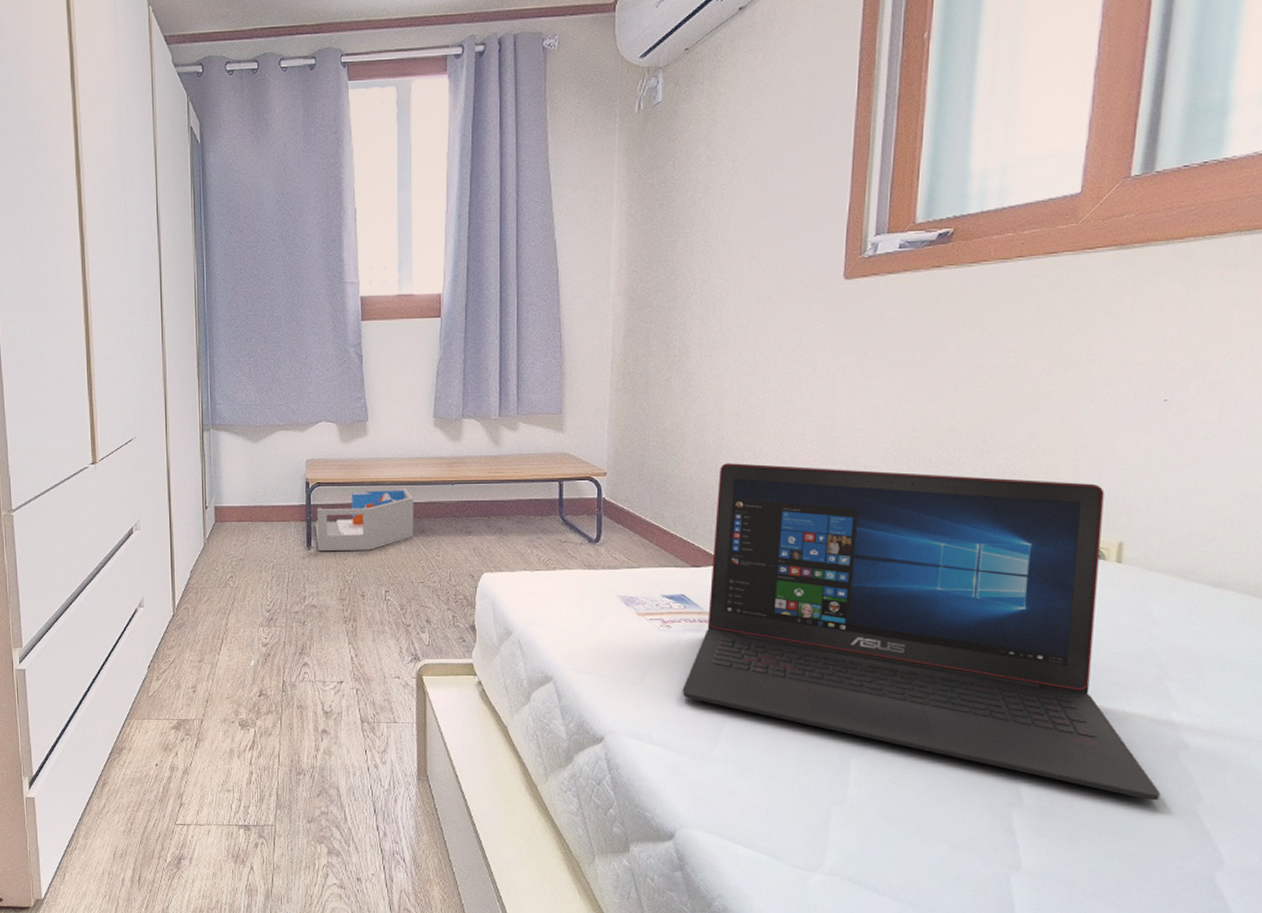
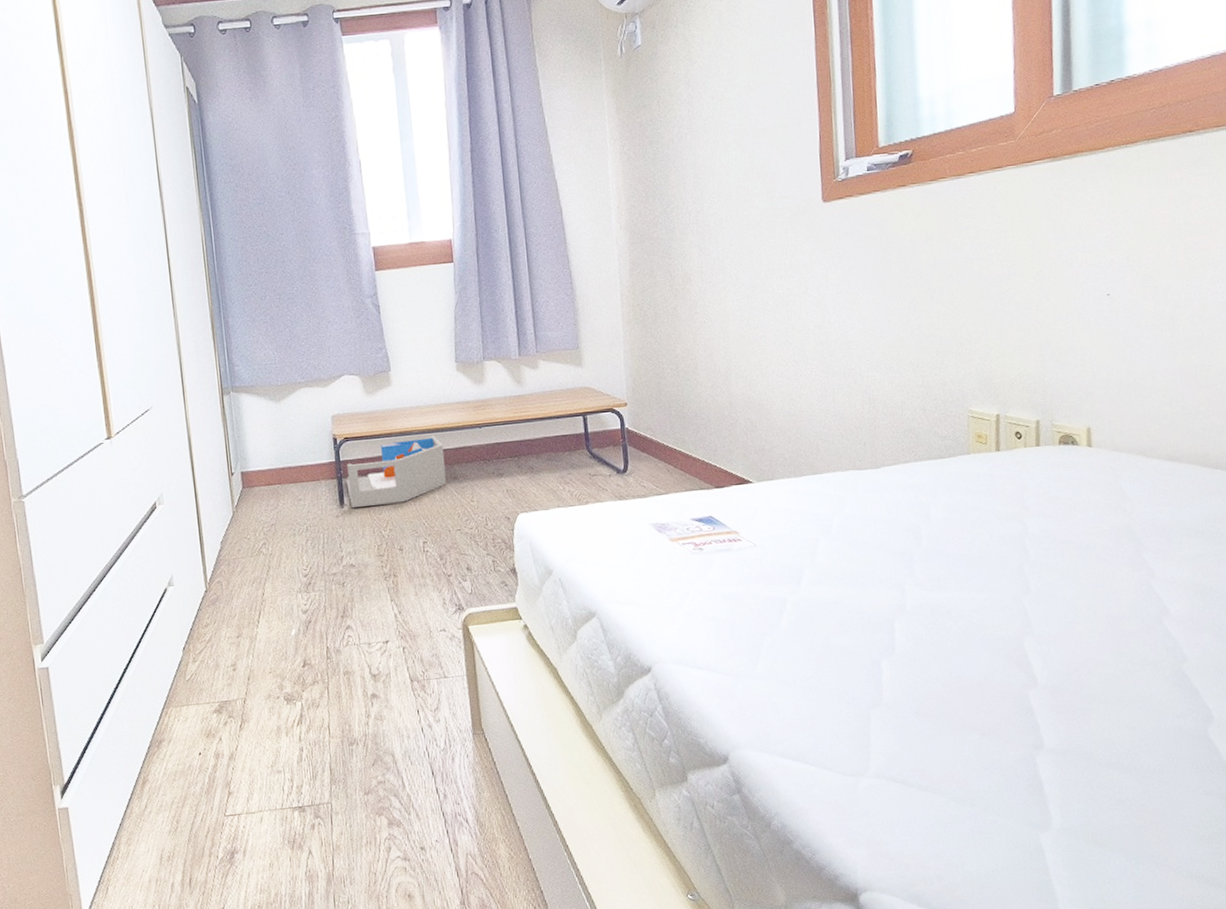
laptop: present [682,463,1161,801] -> none [720,375,1153,667]

